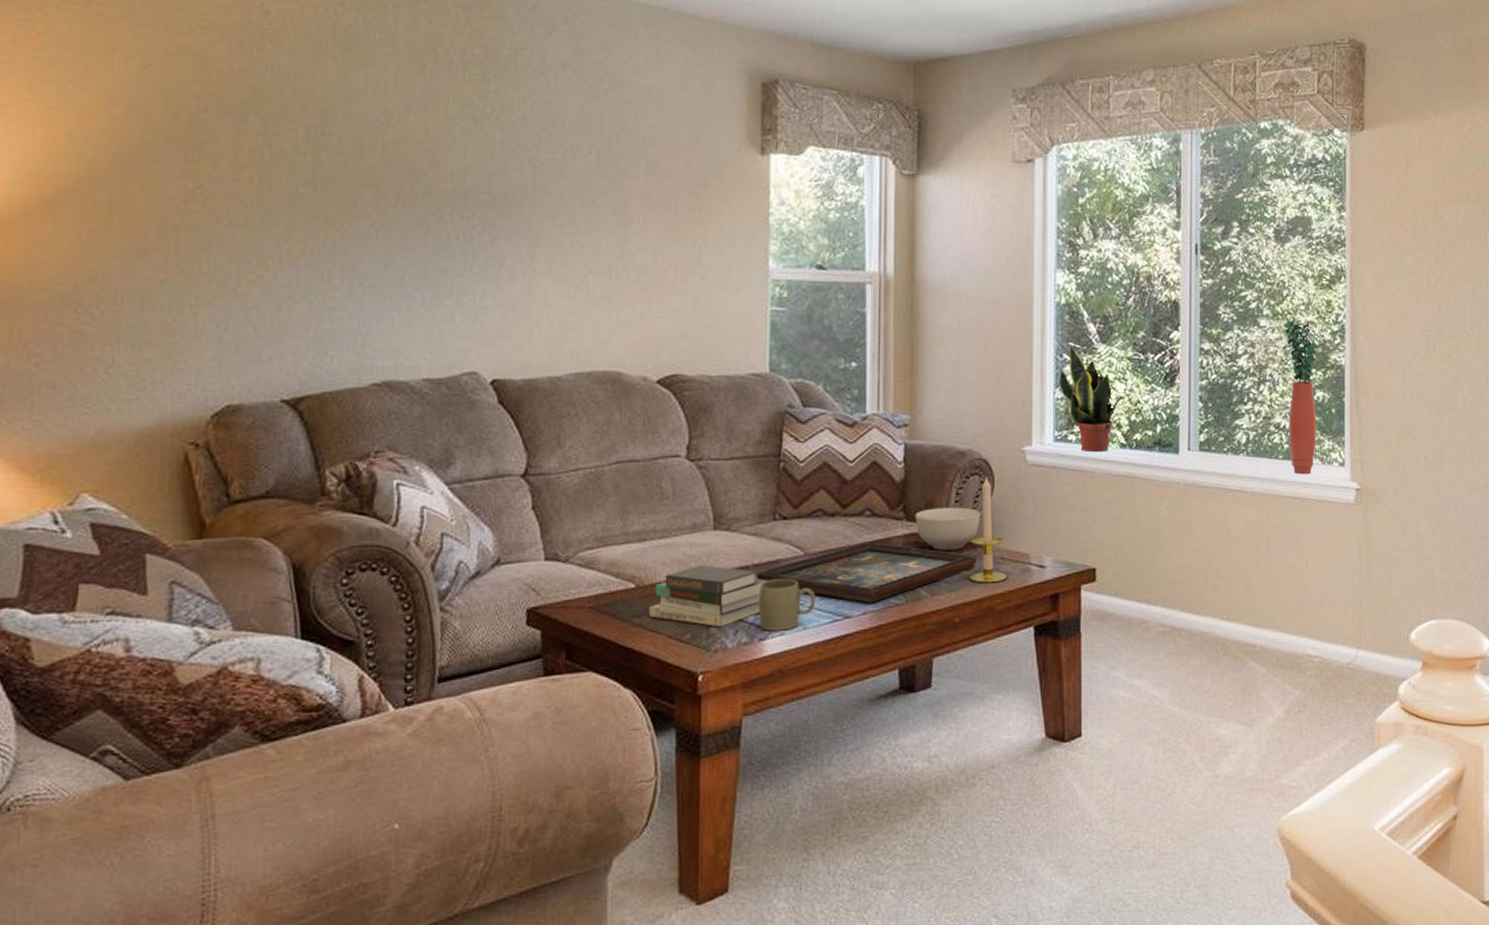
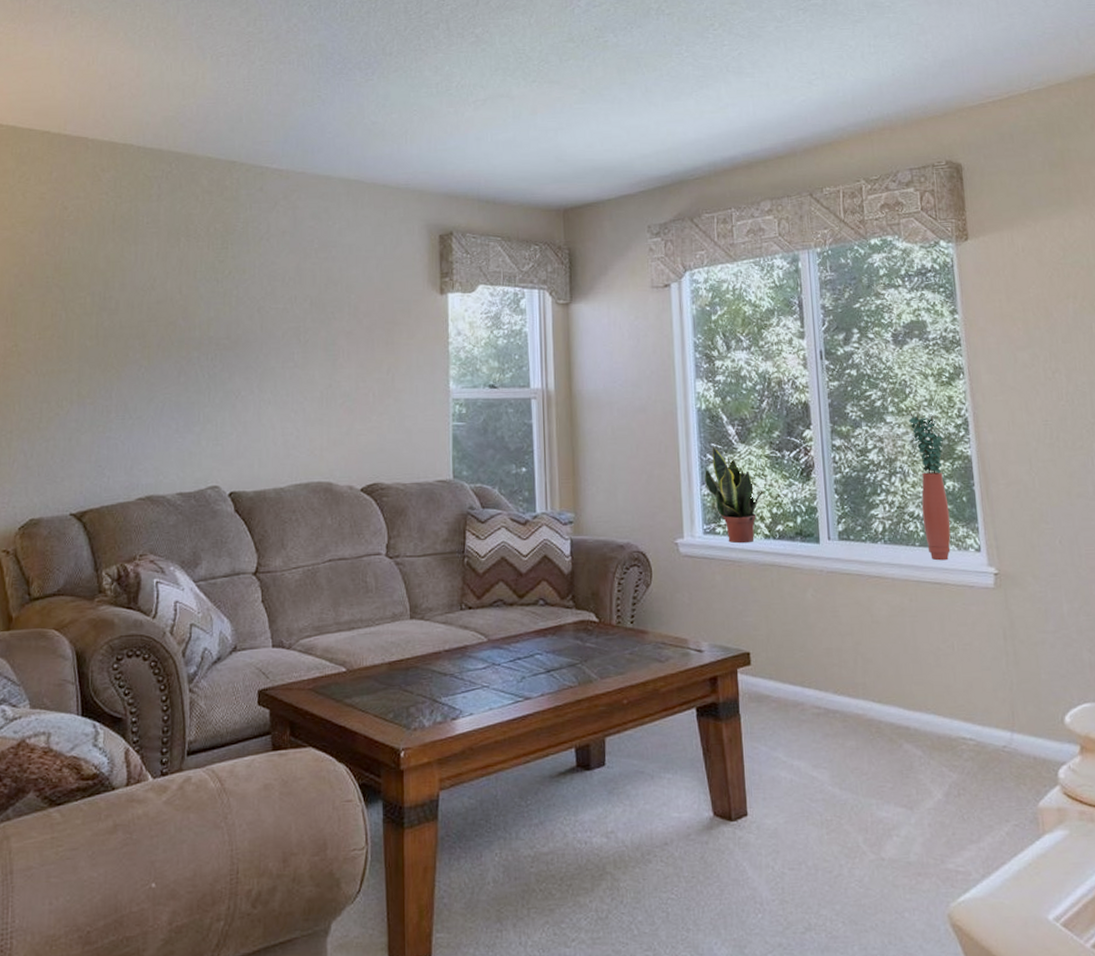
books: present [648,565,768,628] -> none [357,651,458,708]
decorative tray: present [757,543,977,603] -> none [448,630,640,685]
mug: present [758,578,816,631] -> none [449,662,499,711]
bowl: present [915,507,981,551] -> none [583,596,642,636]
candle: present [970,476,1008,583] -> none [634,567,669,667]

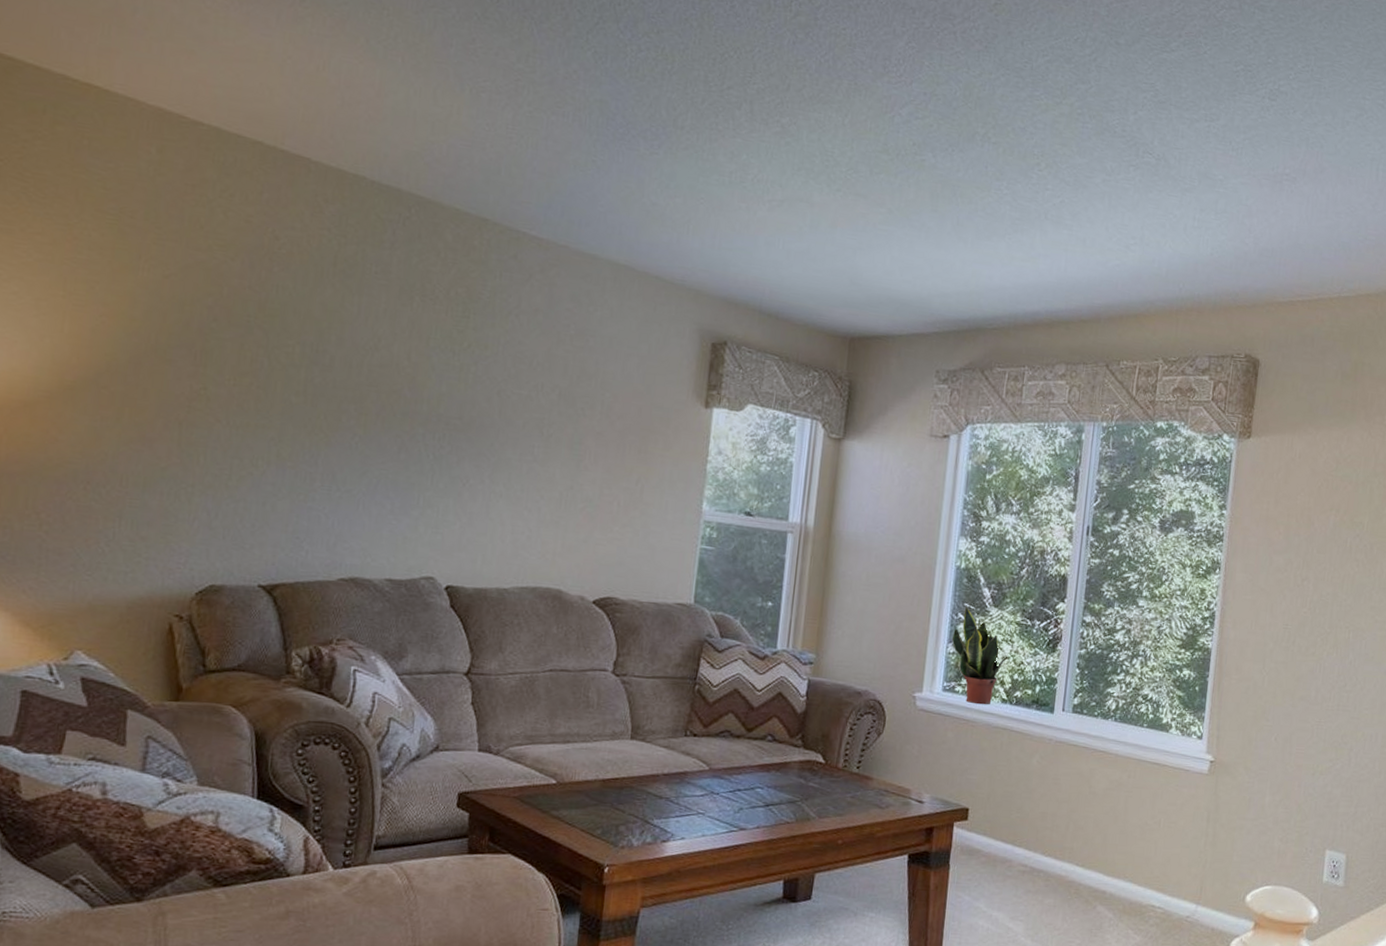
vase: present [909,411,951,561] -> none [1154,598,1189,744]

